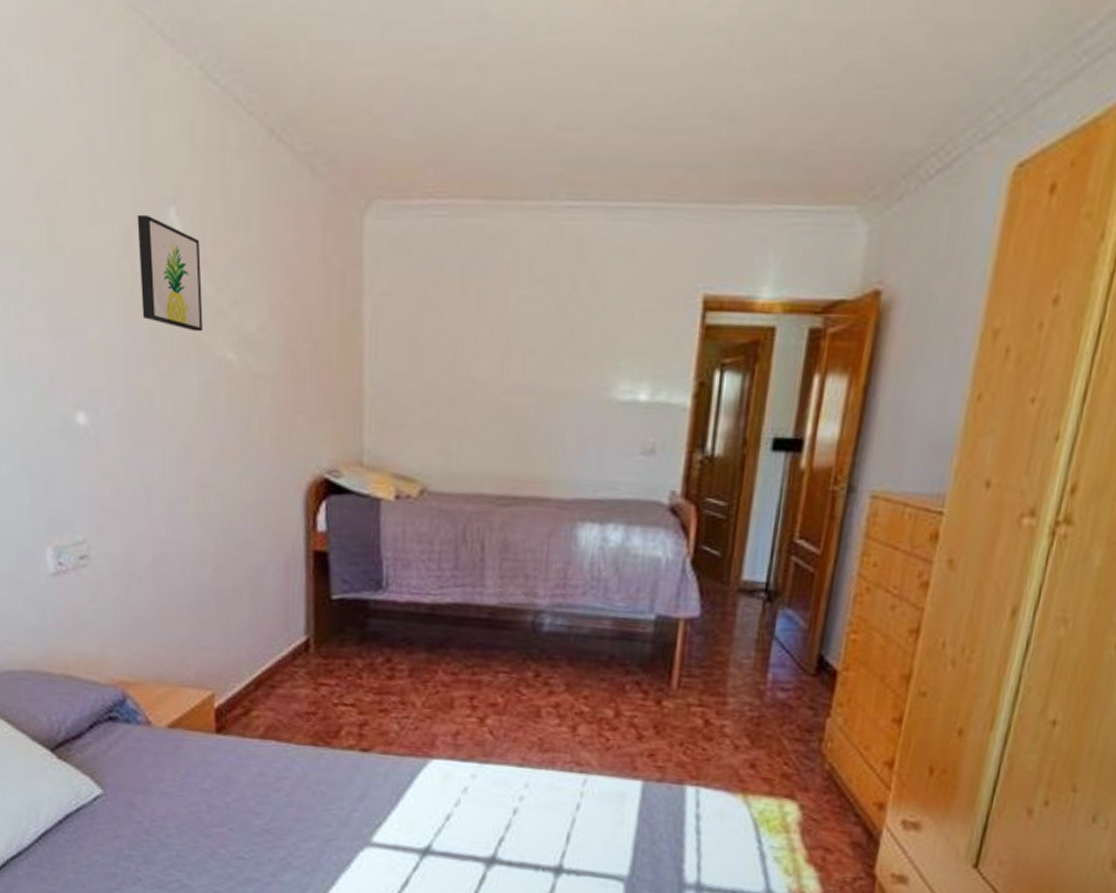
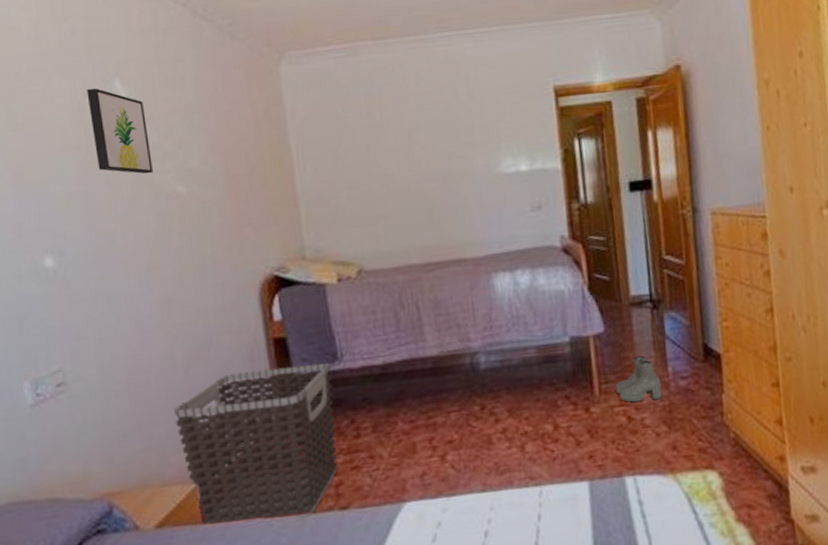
clothes hamper: none [198,581,373,753] -> present [173,362,337,526]
boots: none [698,653,755,709] -> present [615,355,662,403]

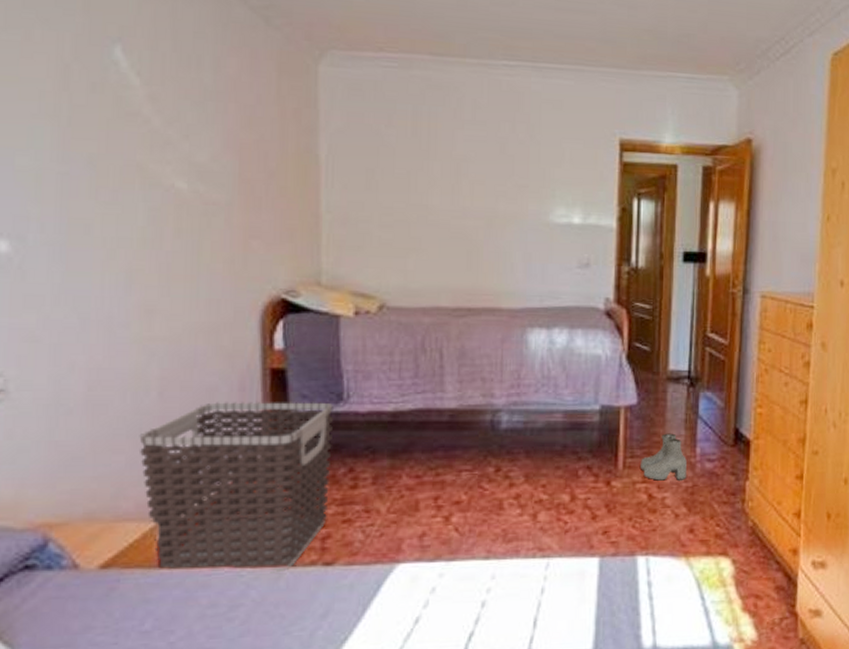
wall art: present [87,88,153,174] -> none [77,50,150,162]

